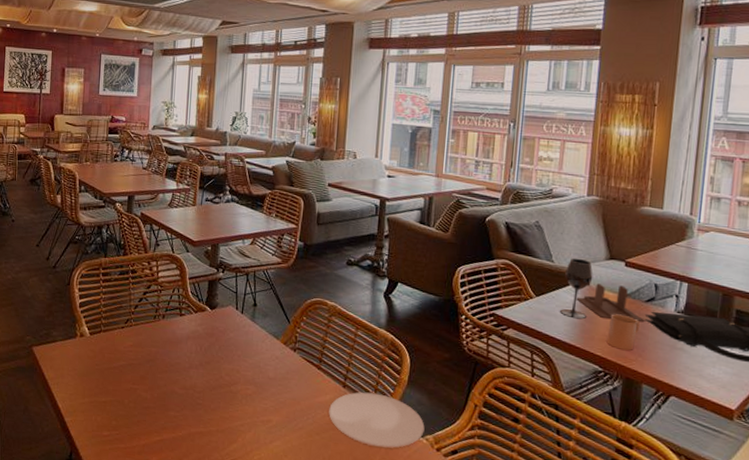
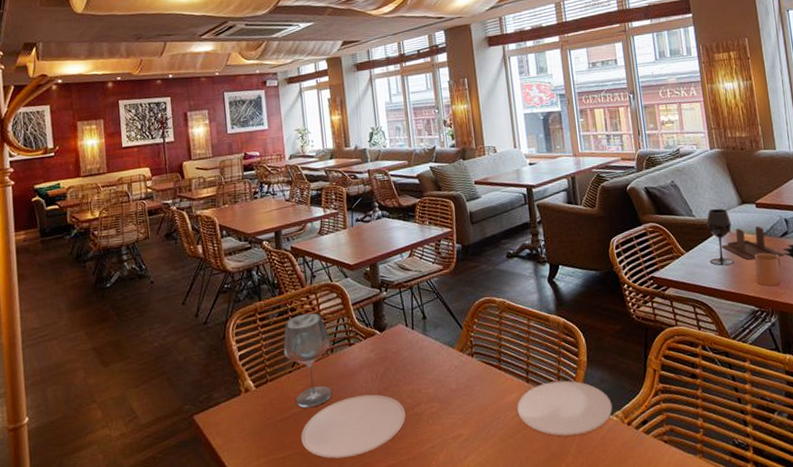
wine glass: none [119,277,164,364] -> present [283,313,333,408]
plate: none [123,362,222,417] -> present [301,394,406,459]

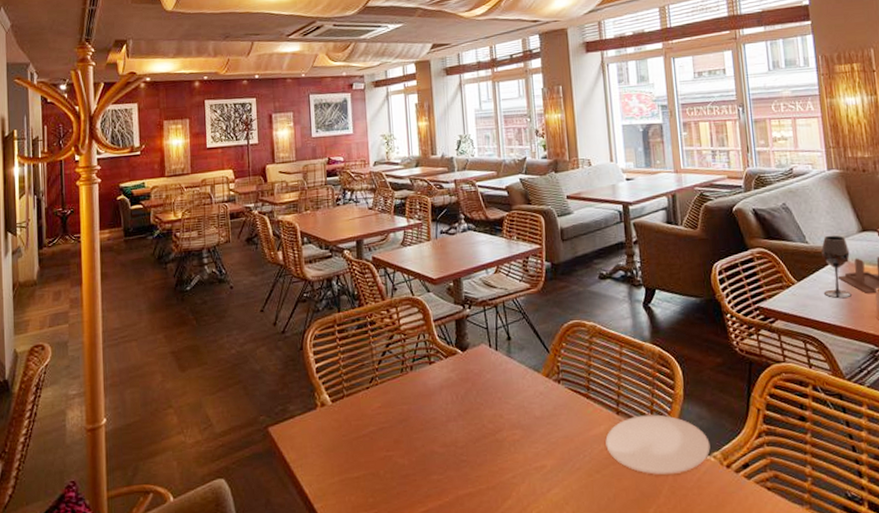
wine glass: present [283,313,333,408] -> none [361,327,411,427]
plate: present [301,394,406,459] -> none [376,416,486,482]

